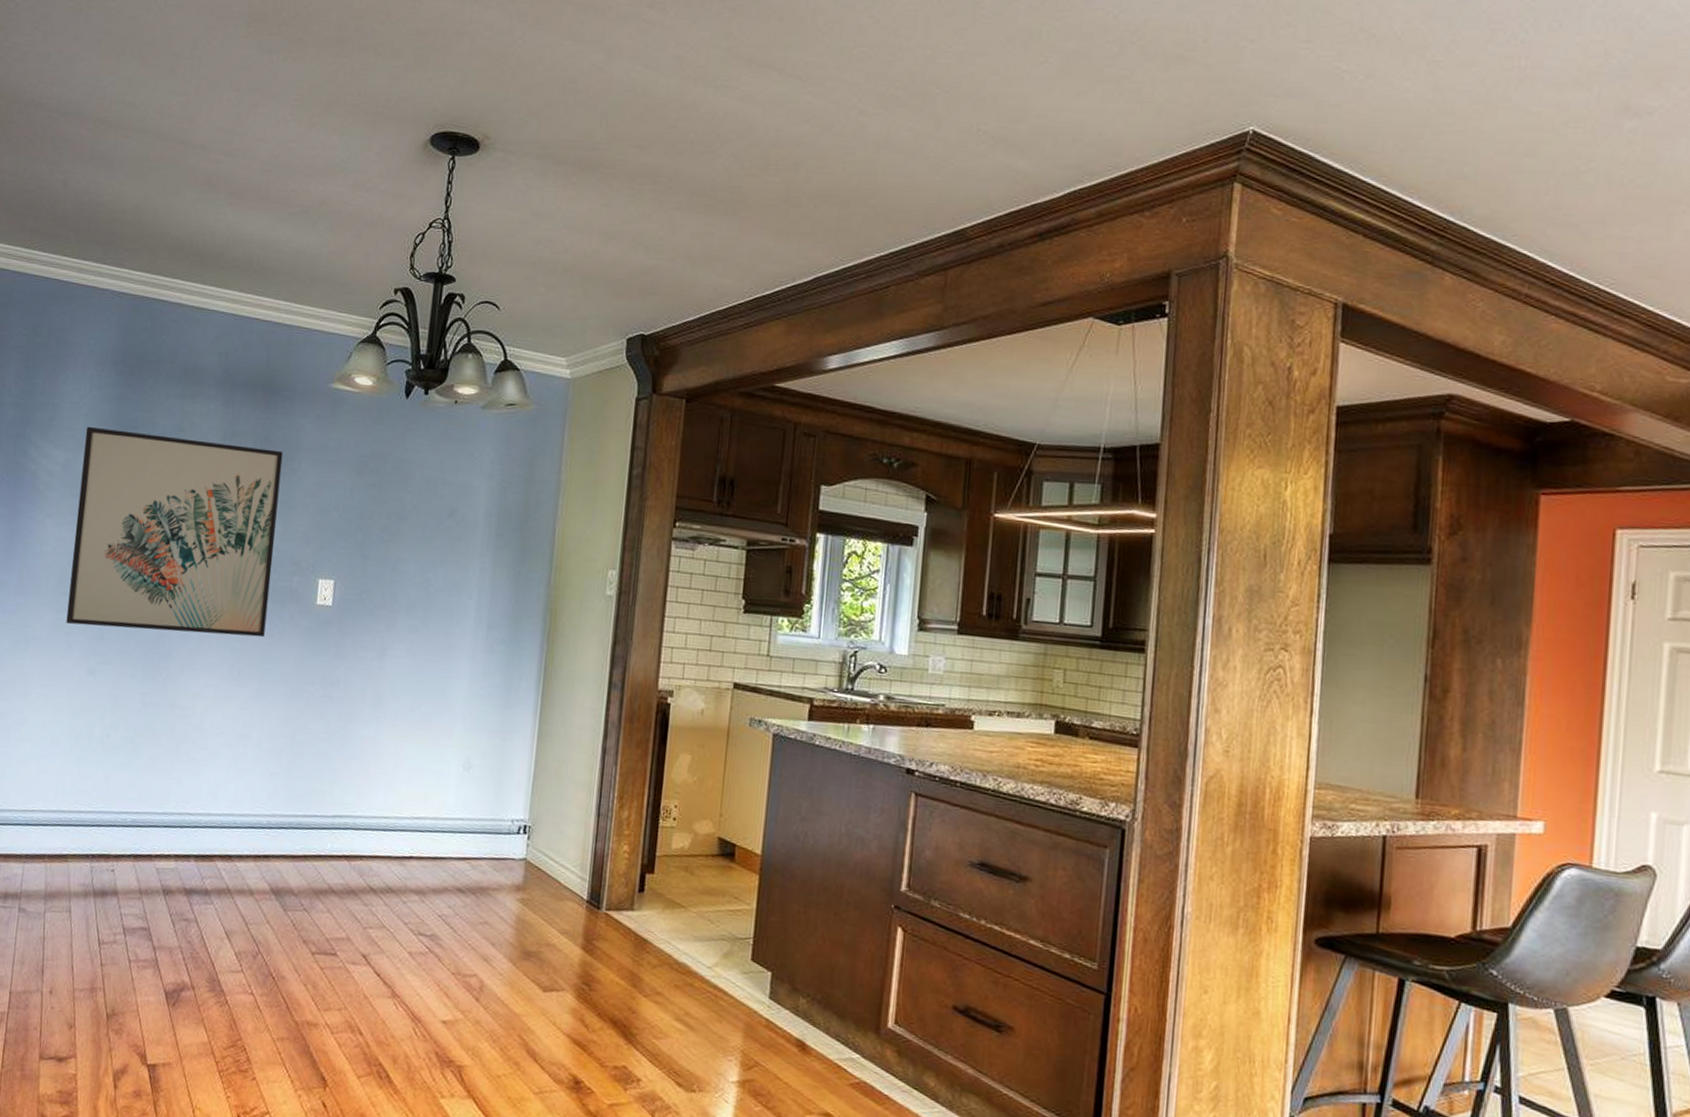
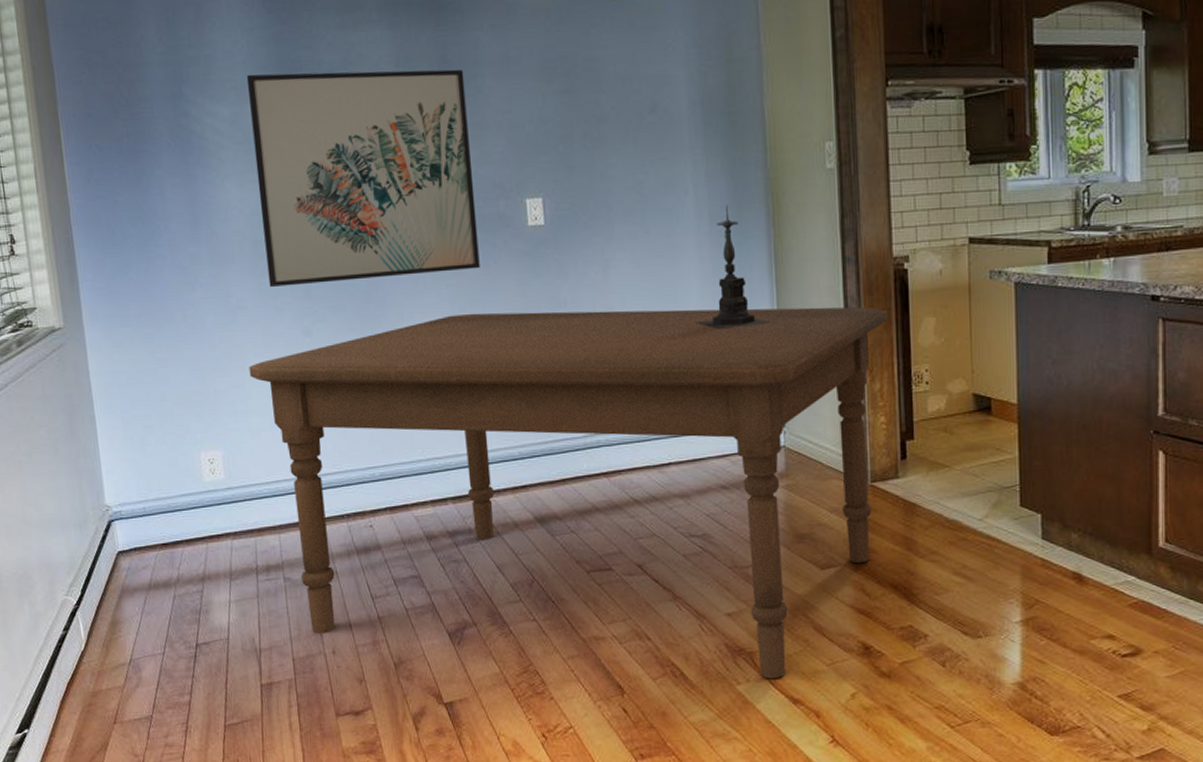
dining table: none [29,677,646,1099] -> present [249,307,888,679]
candle holder: none [458,614,530,735] -> present [695,204,769,329]

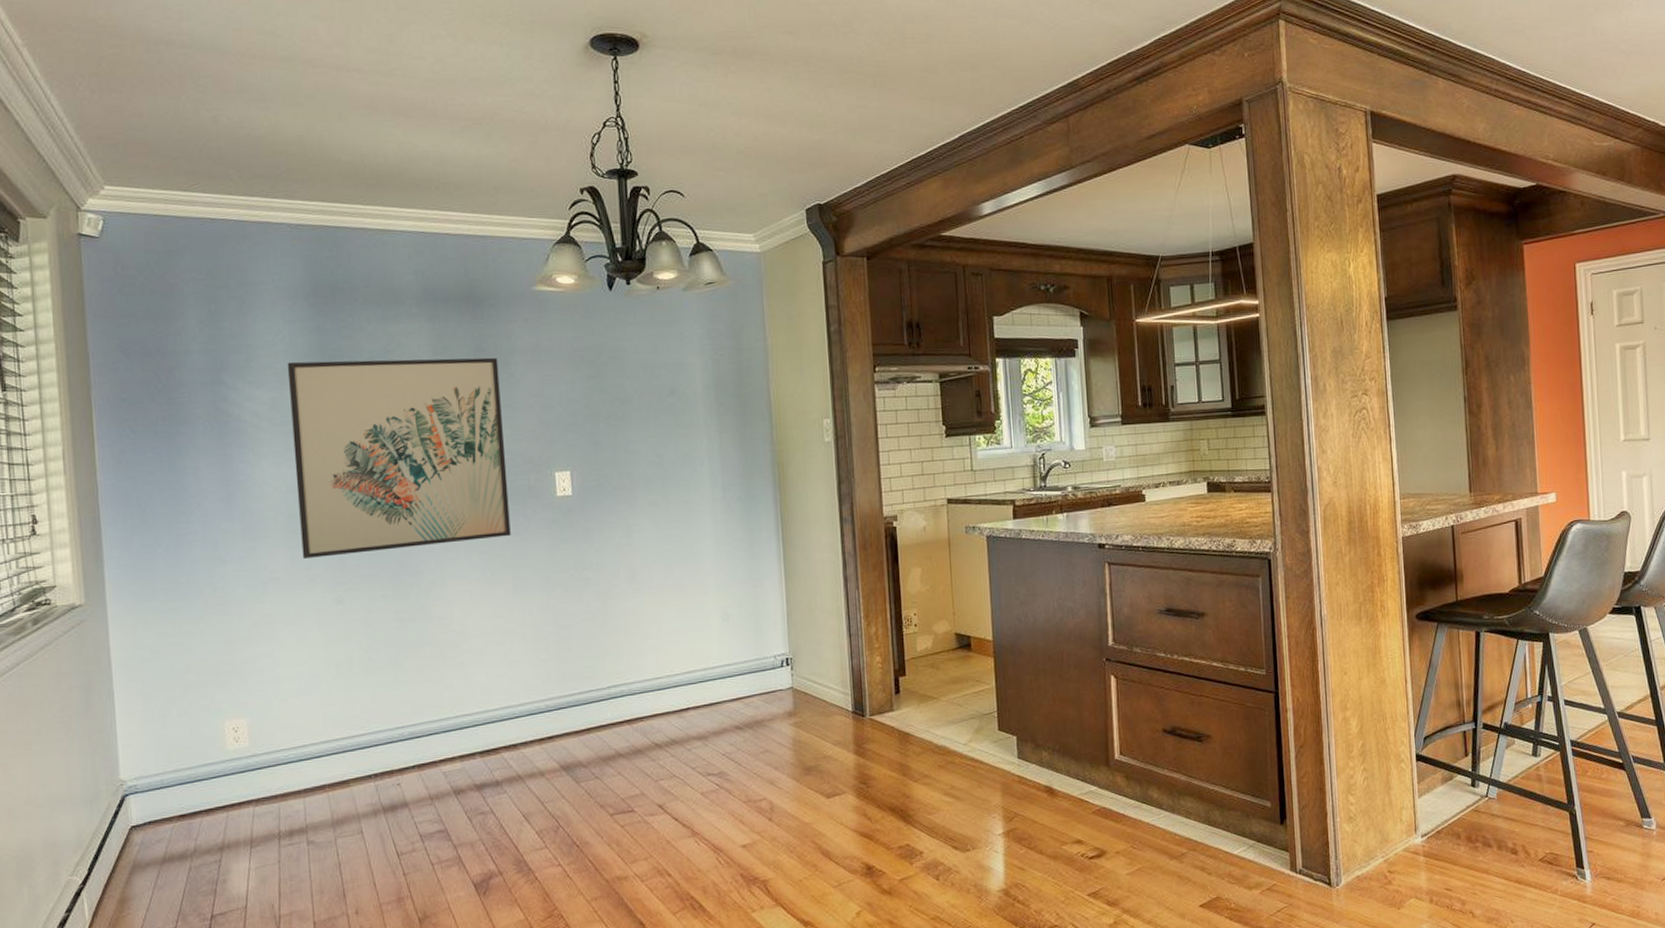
dining table: present [249,307,888,679] -> none [279,560,881,905]
candle holder: present [695,204,769,329] -> none [711,474,777,584]

